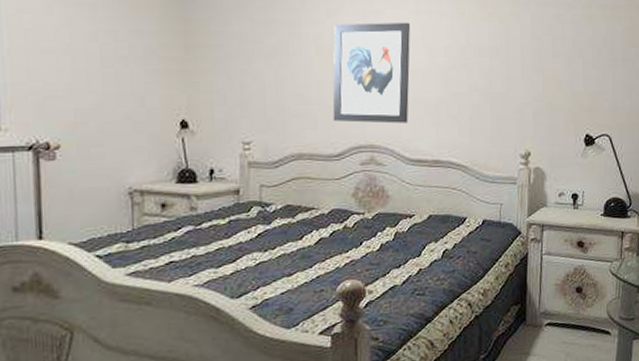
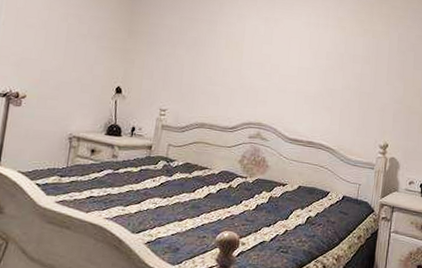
wall art: present [332,22,411,124] -> none [232,26,302,109]

